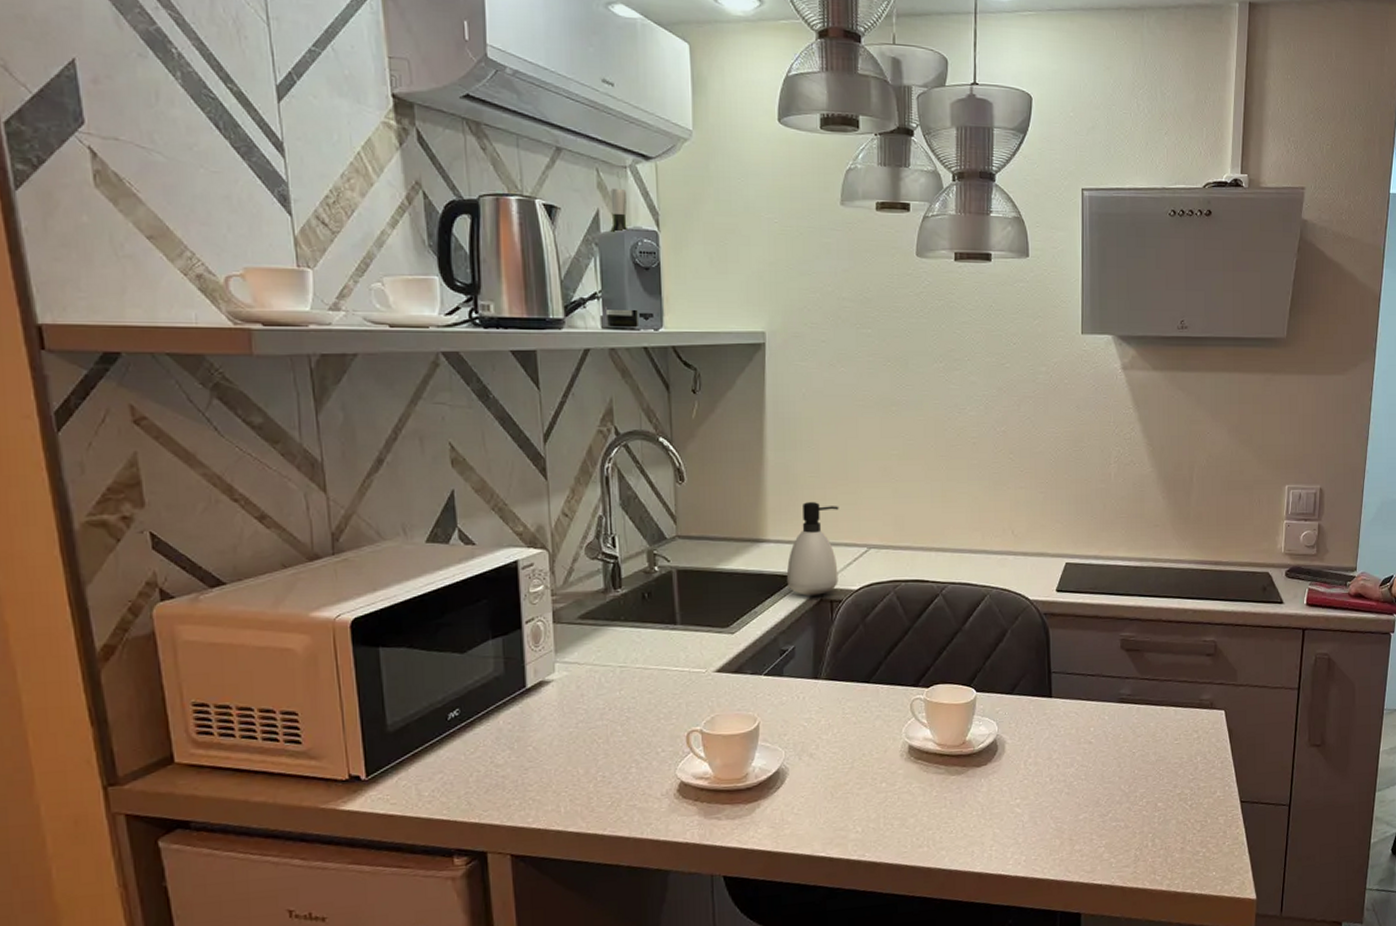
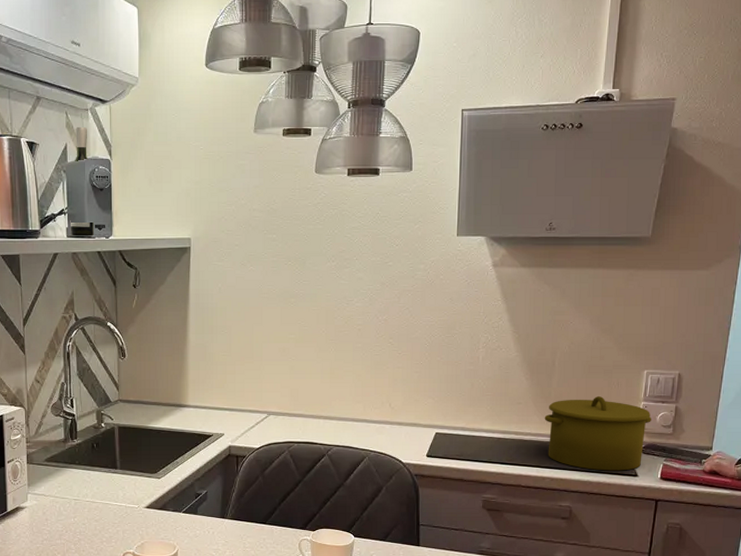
soap dispenser: present [786,502,839,596] -> none [202,376,246,451]
cooking pot: none [1184,515,1295,599] -> present [544,396,651,471]

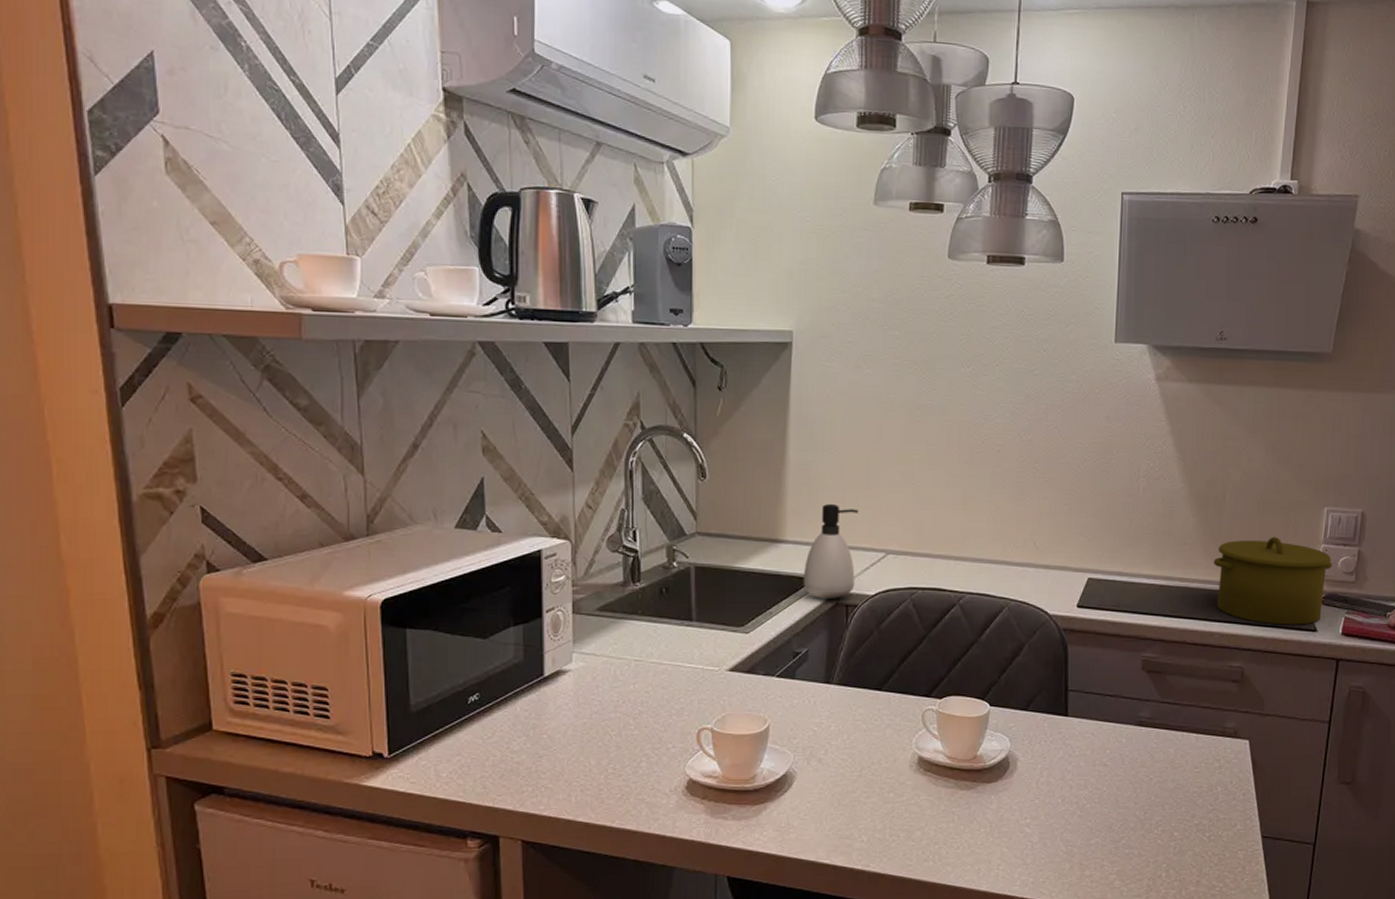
bottle: present [70,126,95,236] -> none [637,183,670,323]
soap dispenser: none [202,376,246,451] -> present [803,504,859,598]

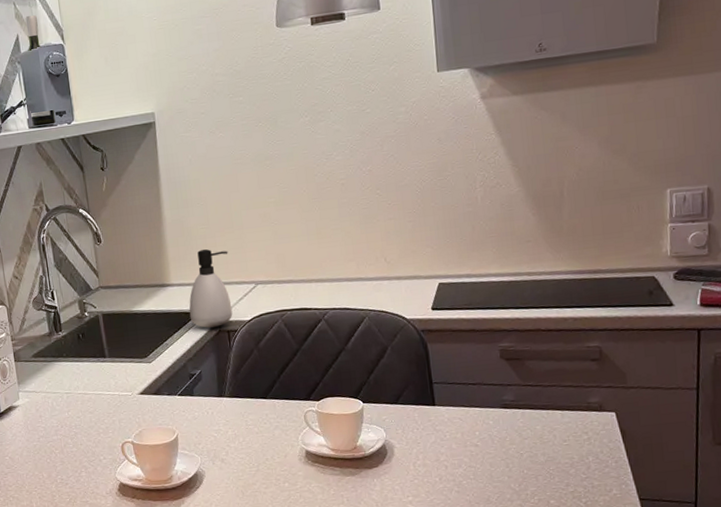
bottle: none [637,183,670,323] -> present [25,15,56,127]
cooking pot: present [1213,537,1332,625] -> none [558,223,682,304]

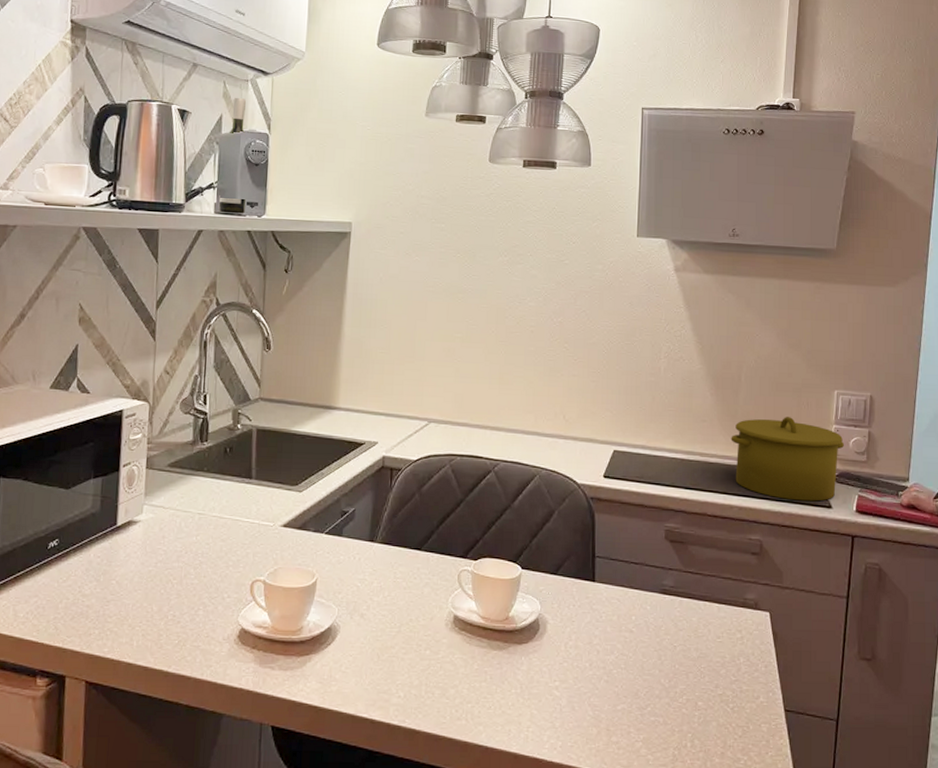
soap dispenser: present [189,249,233,328] -> none [352,376,405,462]
cooking pot: none [558,223,682,304] -> present [731,417,844,501]

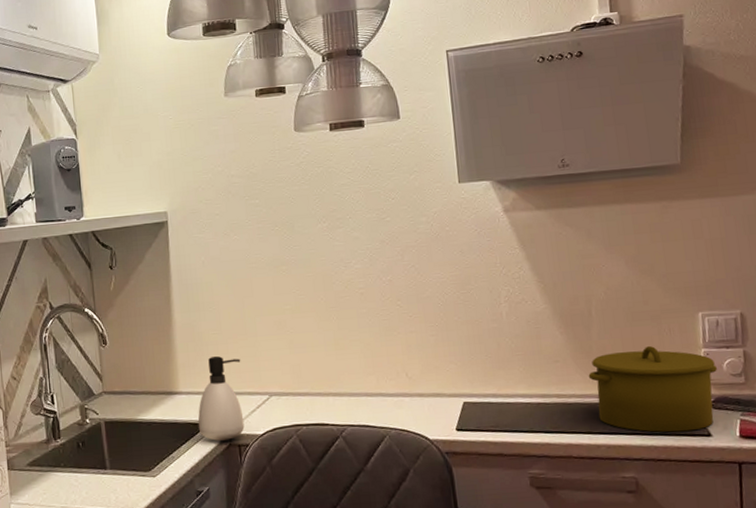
bottle: present [218,97,247,214] -> none [38,108,65,221]
soap dispenser: none [352,376,405,462] -> present [197,356,245,441]

